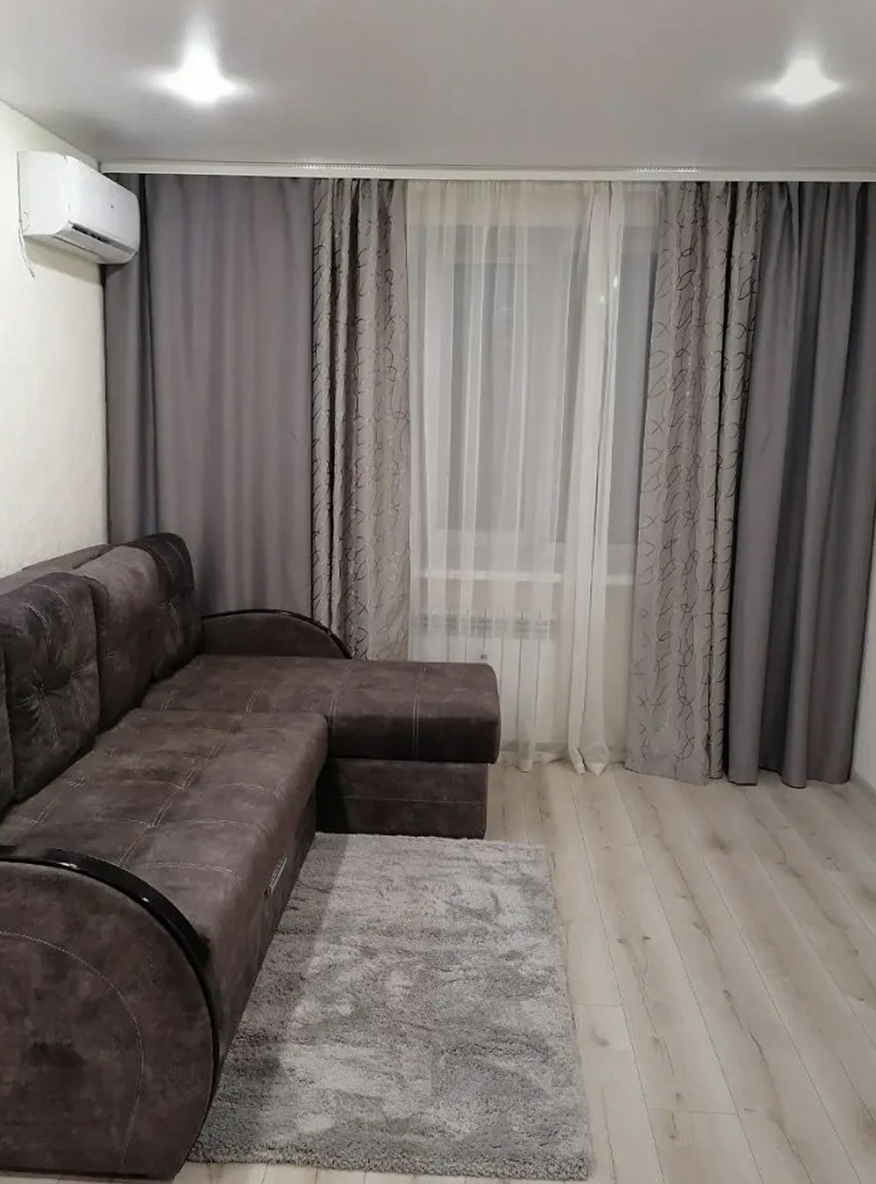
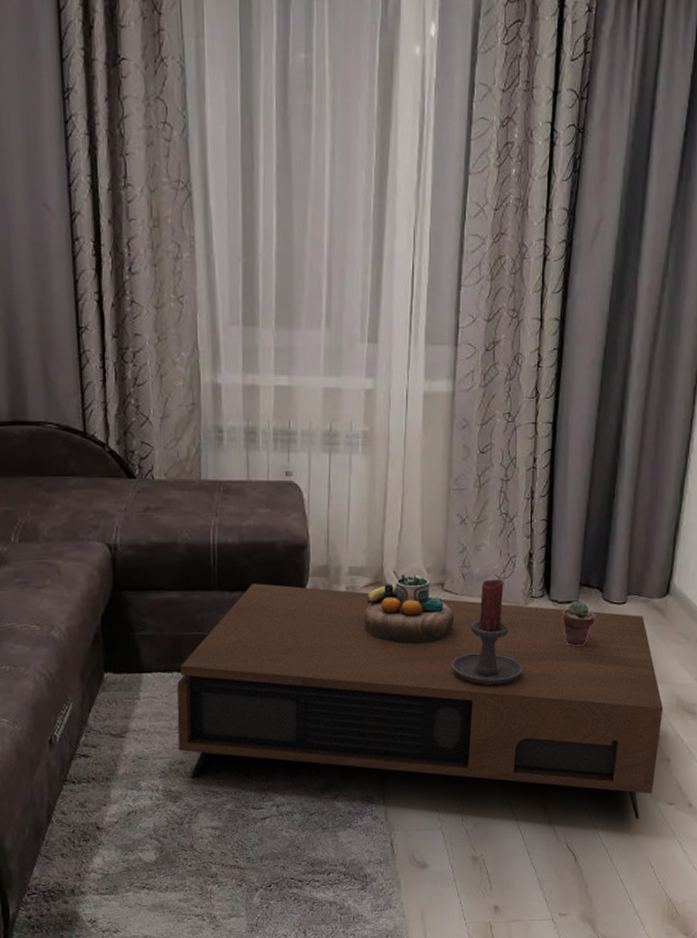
coffee table: none [376,755,849,1014] -> present [177,583,664,820]
decorative bowl: none [549,752,634,819] -> present [364,574,453,644]
candle holder: none [632,759,702,863] -> present [451,579,523,686]
potted succulent: none [741,783,775,830] -> present [562,600,596,647]

